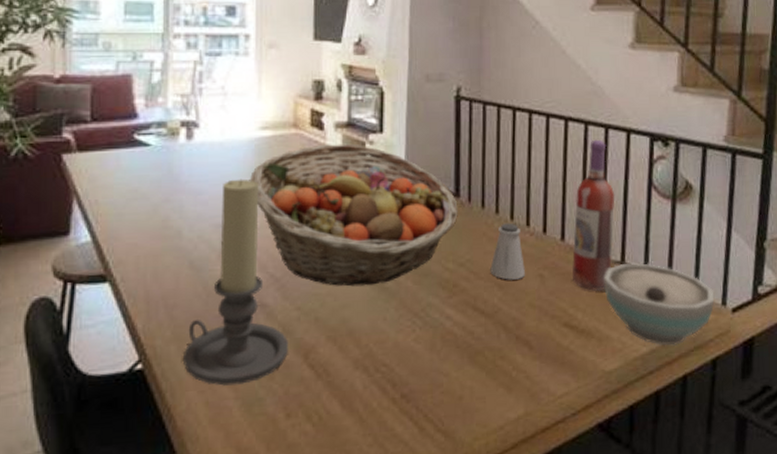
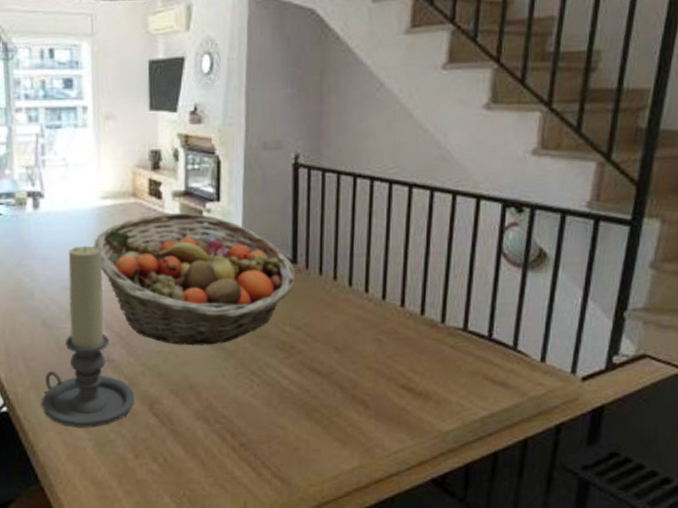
saltshaker: present [490,222,526,280] -> none [327,289,364,344]
wine bottle: present [571,139,615,292] -> none [410,206,461,357]
bowl: present [604,262,714,346] -> none [444,329,564,410]

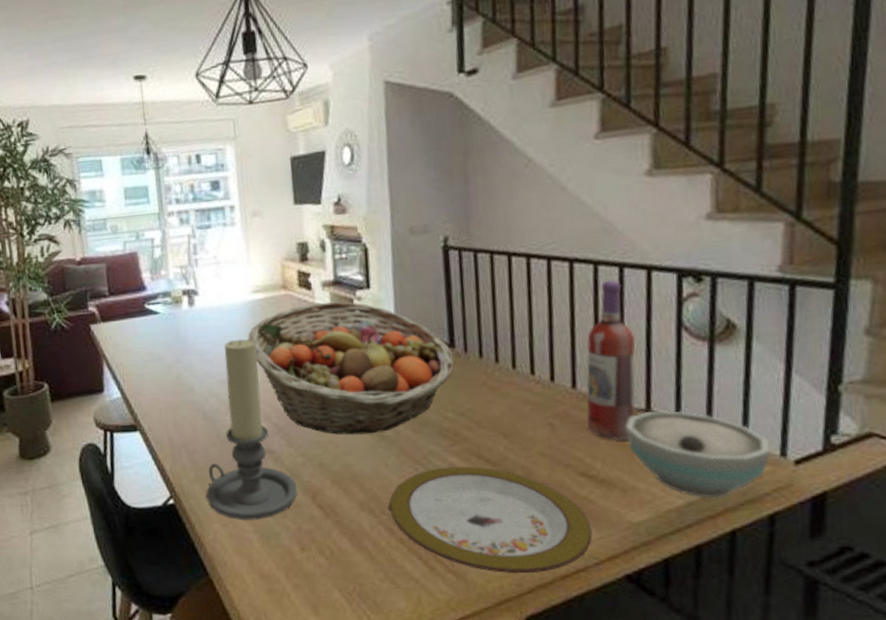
plate: none [223,377,407,478] -> present [389,466,593,574]
wine bottle: none [410,206,461,357] -> present [586,280,636,441]
bowl: none [444,329,564,410] -> present [625,410,770,499]

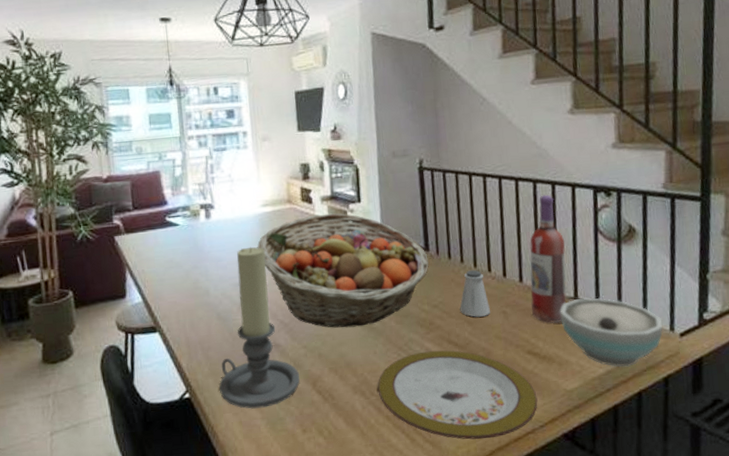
saltshaker: none [493,371,534,429] -> present [460,269,491,317]

